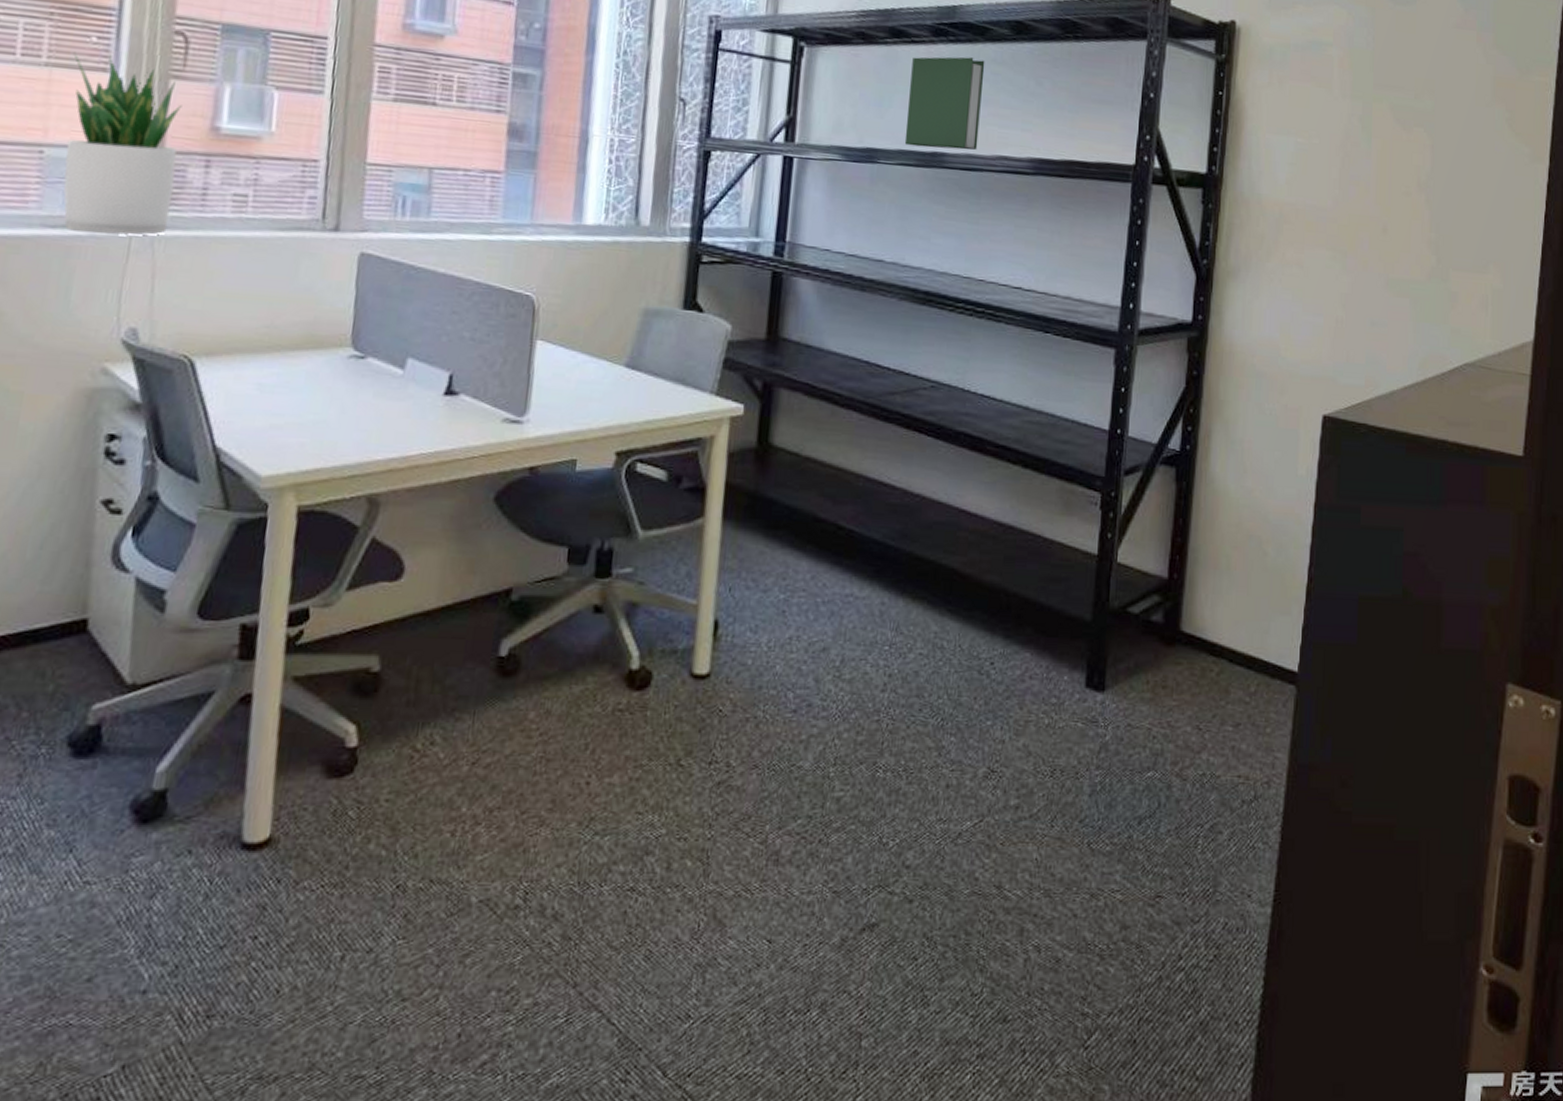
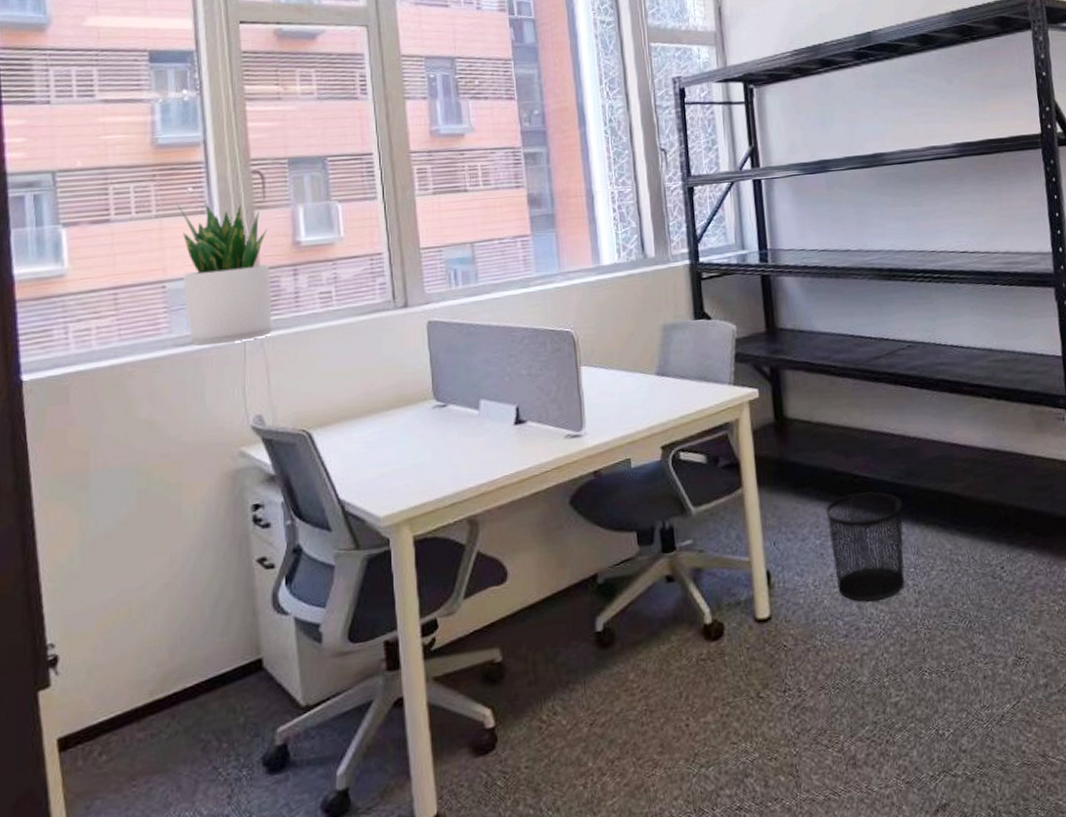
waste bin: none [795,547,890,677] -> present [825,492,905,602]
binder: present [904,57,985,150] -> none [843,71,909,153]

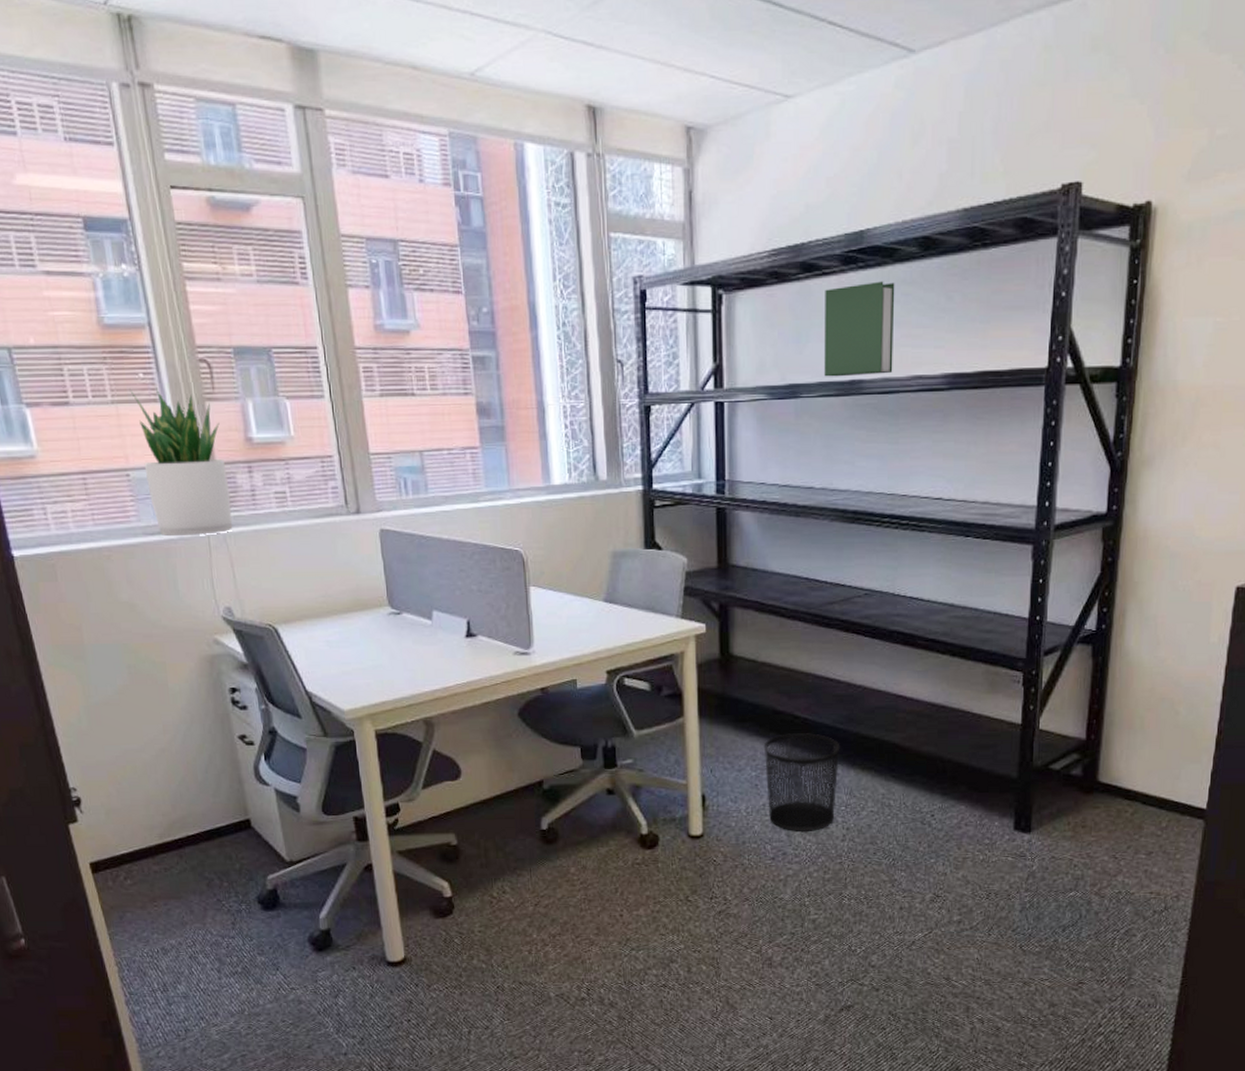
binder: none [843,71,909,153] -> present [824,281,895,377]

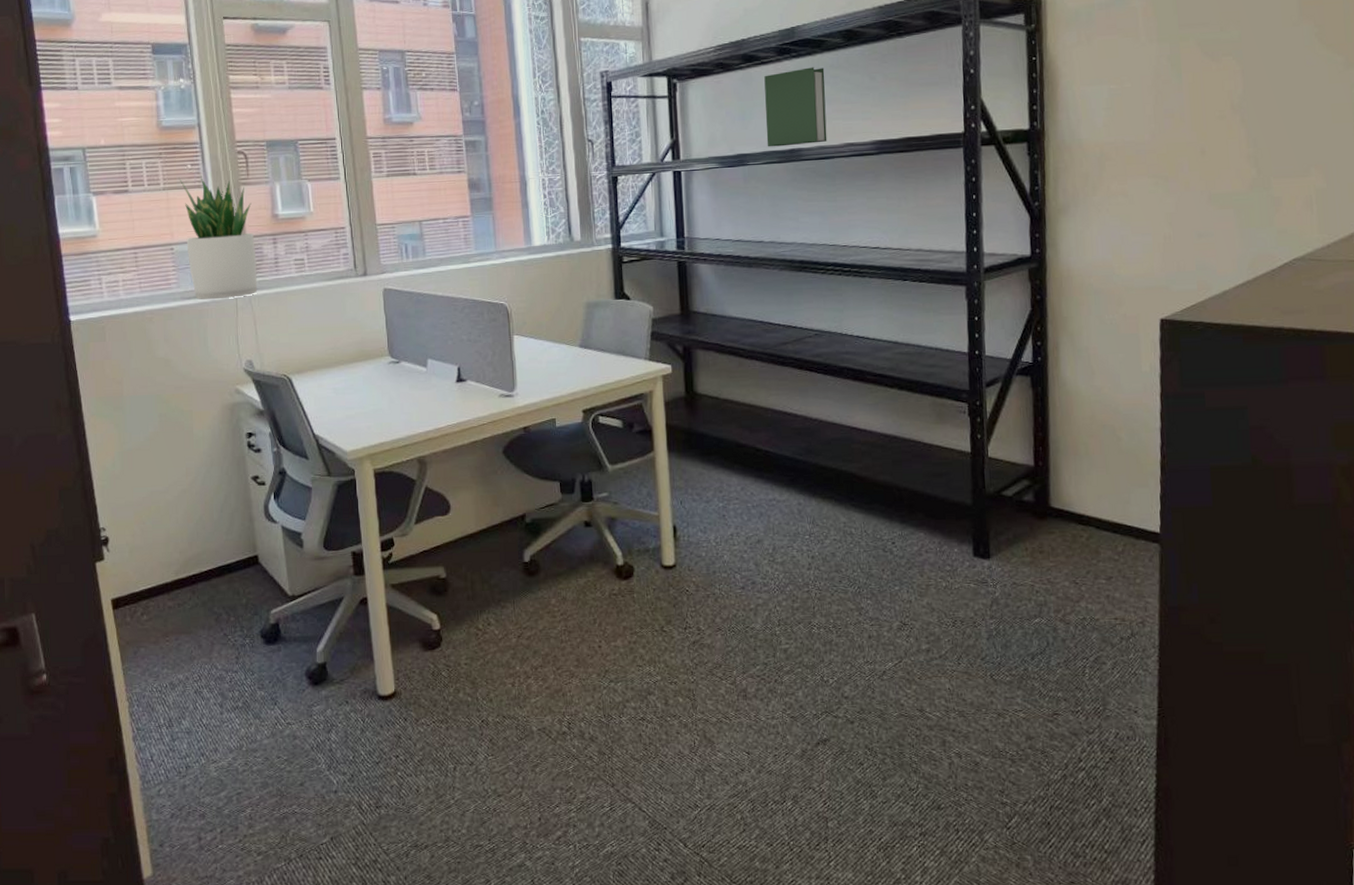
waste bin: present [763,733,840,831] -> none [729,465,801,561]

